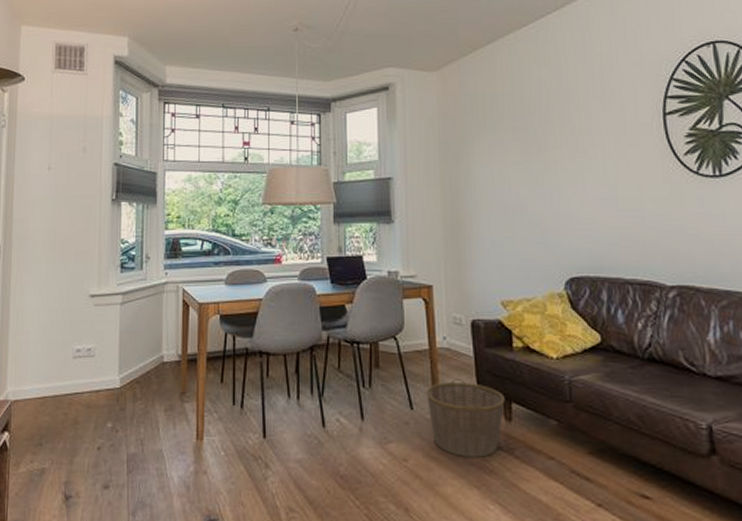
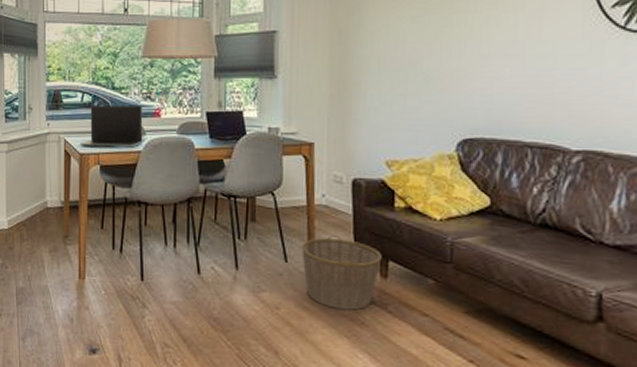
laptop computer: none [198,252,264,297] -> present [79,105,143,148]

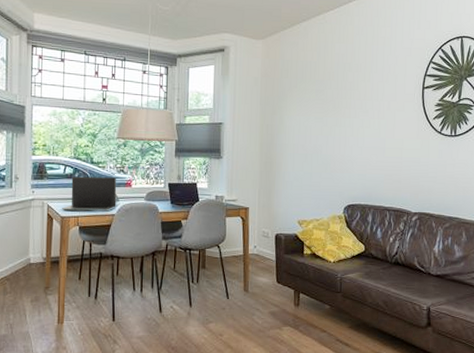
basket: present [300,235,382,310] -> none [238,277,295,332]

